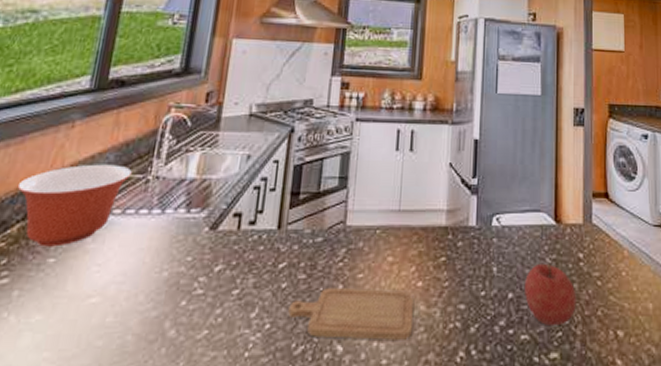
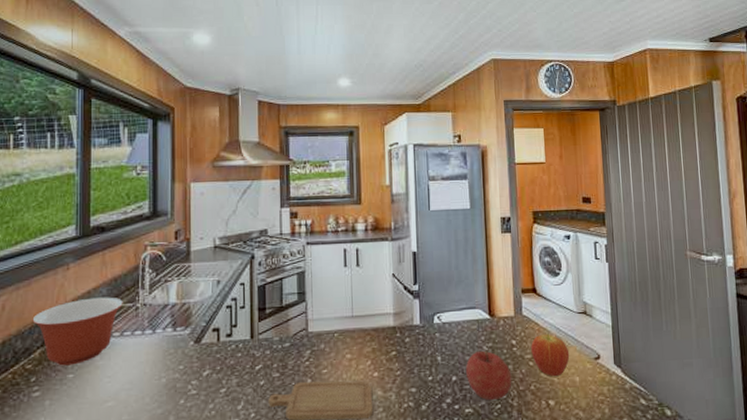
fruit: none [600,248,643,302] -> present [531,333,570,377]

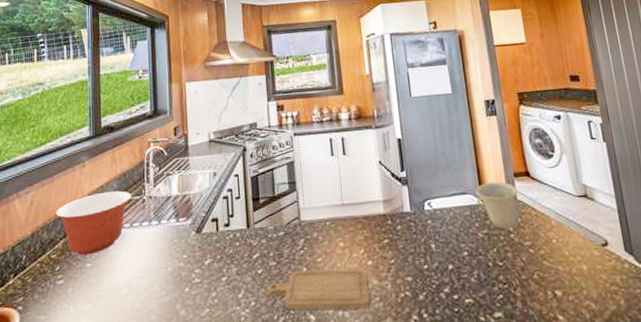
fruit: present [466,351,512,400] -> none [462,238,513,290]
cup: none [484,297,524,344] -> present [475,181,518,230]
fruit: present [531,333,570,377] -> none [529,219,574,265]

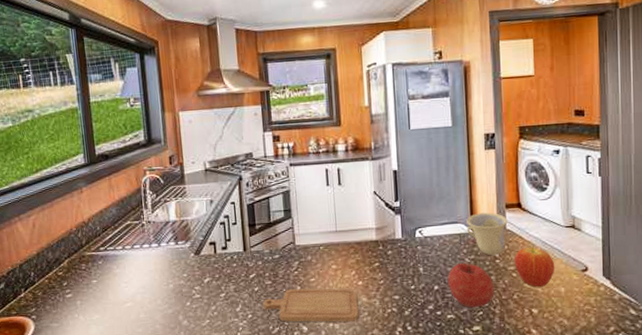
mixing bowl: present [55,191,132,256] -> none [58,215,131,273]
fruit: none [462,238,513,290] -> present [448,263,495,307]
fruit: none [529,219,574,265] -> present [515,246,555,287]

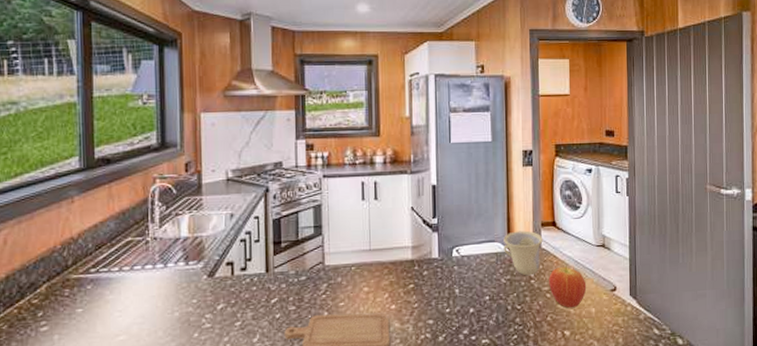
fruit: present [448,263,495,307] -> none [484,284,529,331]

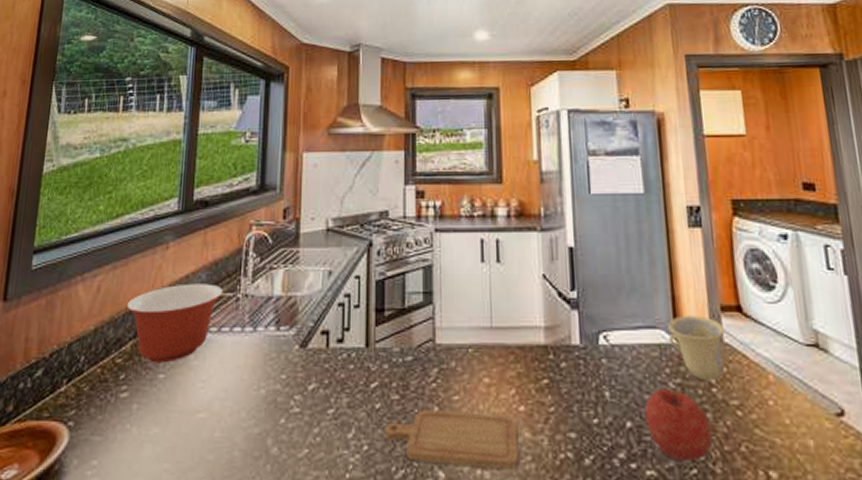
mixing bowl: none [36,230,132,301] -> present [126,283,223,363]
fruit: none [484,284,529,331] -> present [645,389,713,461]
fruit: present [549,266,587,308] -> none [738,371,798,437]

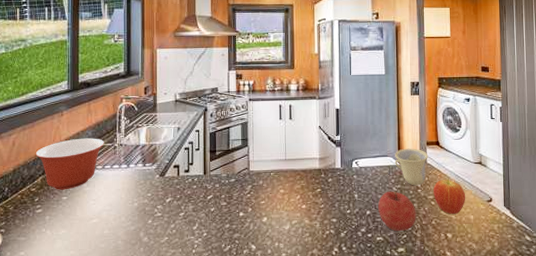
chopping board: present [385,409,518,469] -> none [217,210,301,242]
fruit: none [738,371,798,437] -> present [433,179,466,215]

